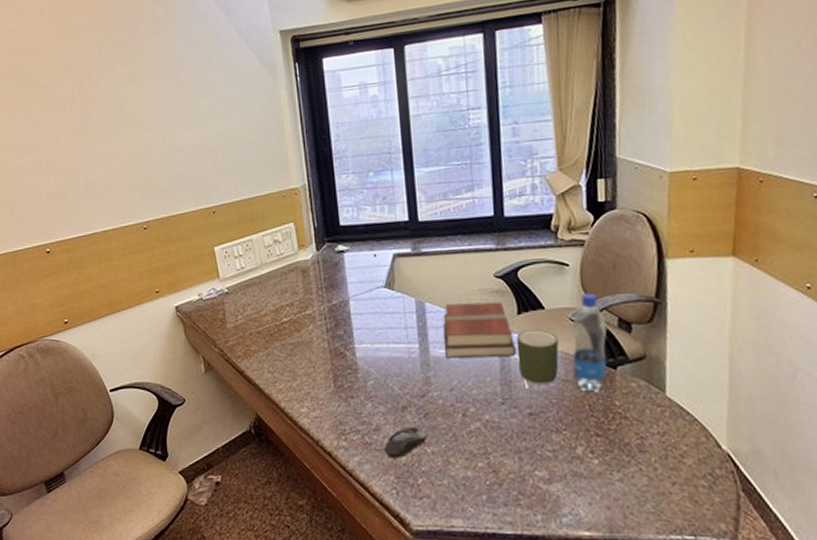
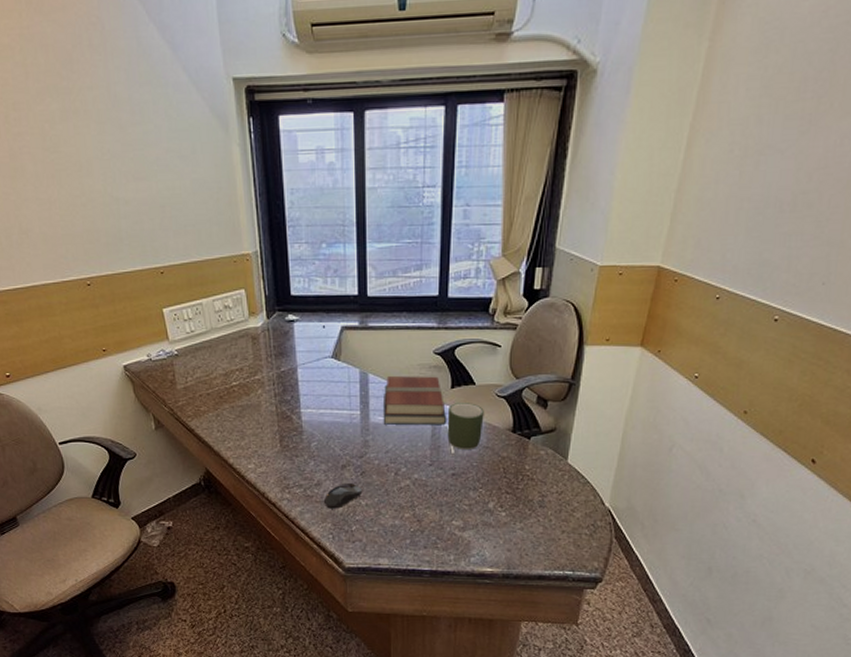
bottle: present [572,292,607,394] -> none [494,372,527,459]

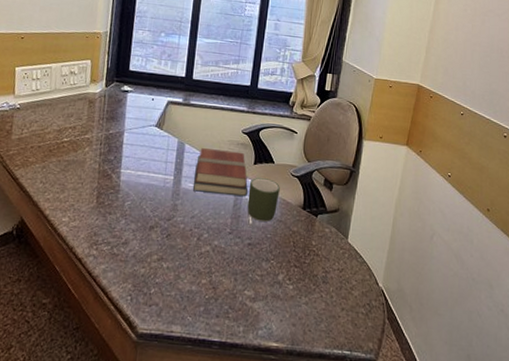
computer mouse: present [323,484,363,509] -> none [127,244,166,270]

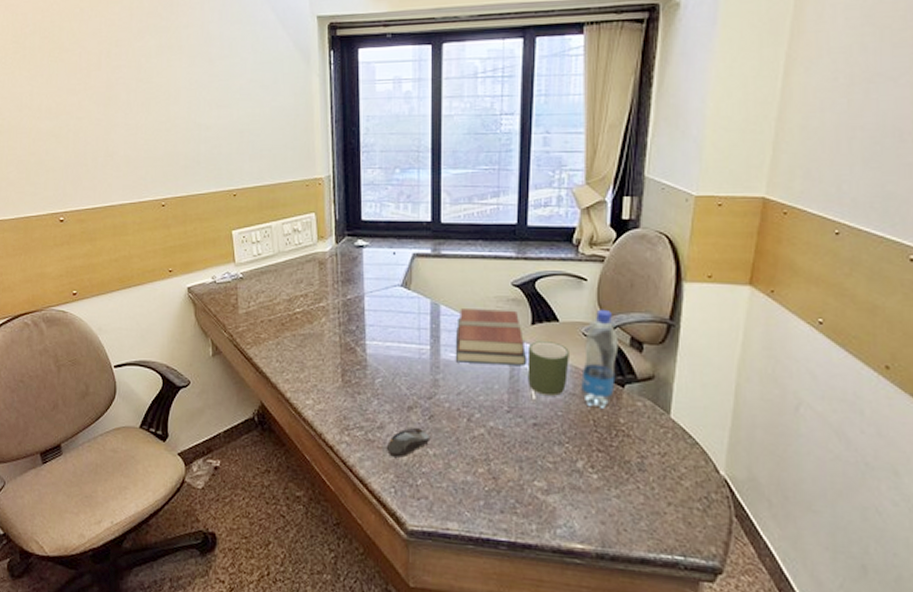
computer mouse: none [127,244,166,270] -> present [386,428,431,458]
bottle: none [286,156,316,234] -> present [581,309,619,410]

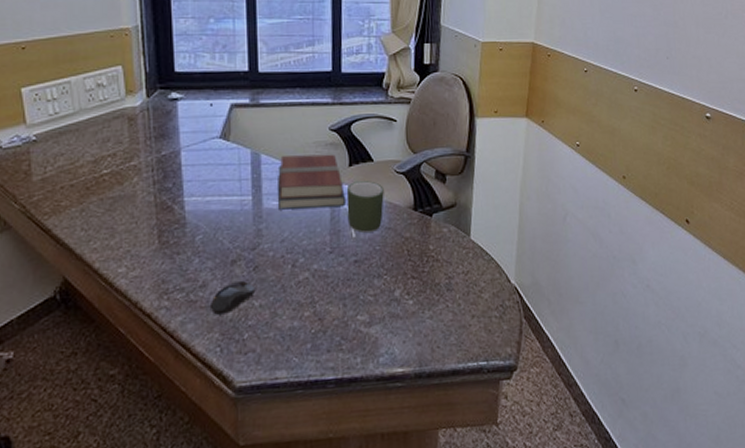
bottle: present [581,309,619,410] -> none [395,146,426,239]

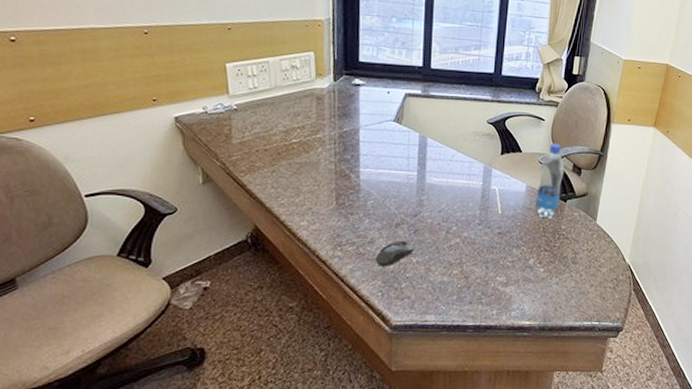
books: present [278,154,347,210] -> none [439,141,496,187]
mug: present [346,181,384,234] -> none [495,168,528,211]
bottle: none [395,146,426,239] -> present [535,143,565,220]

